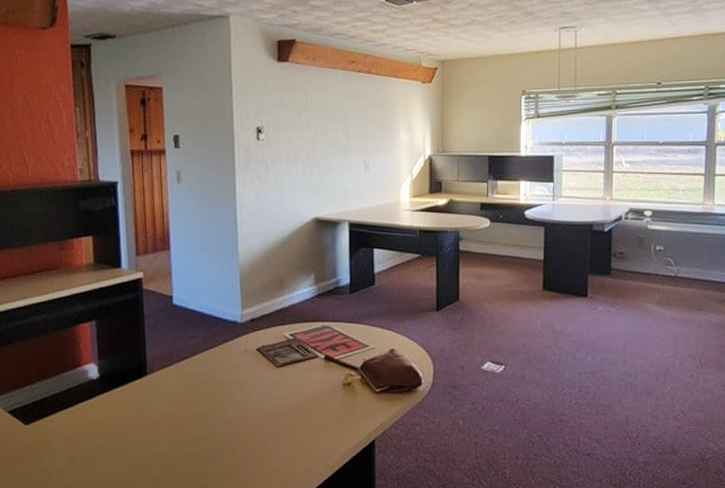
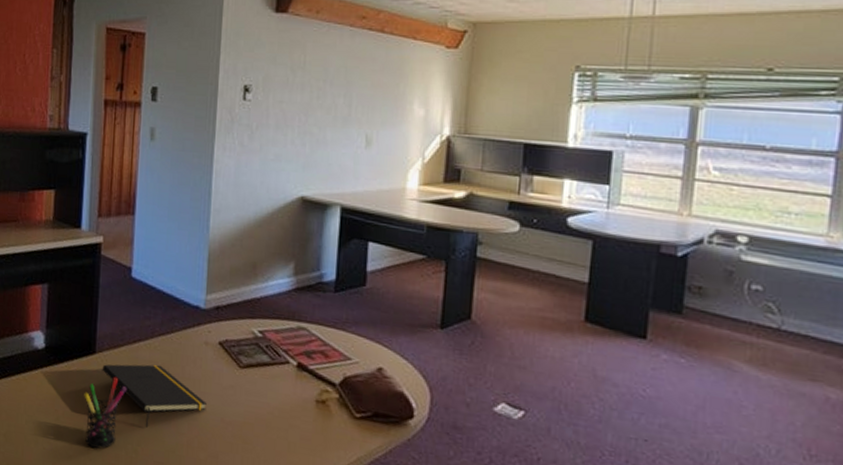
pen holder: none [141,392,179,457] -> present [84,377,126,449]
notepad: none [154,376,251,431] -> present [102,364,207,428]

